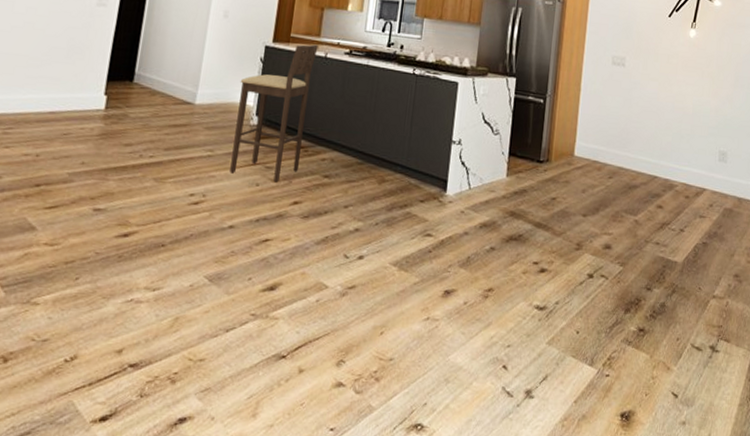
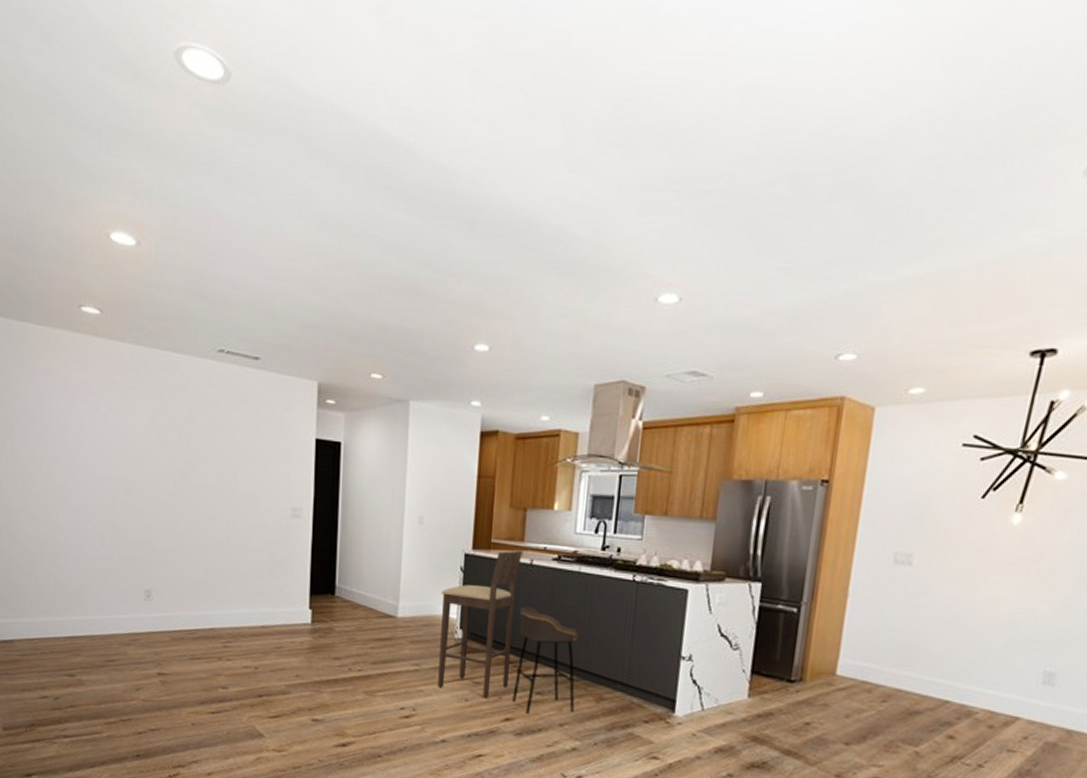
bar stool: none [301,95,365,197] -> present [512,606,579,714]

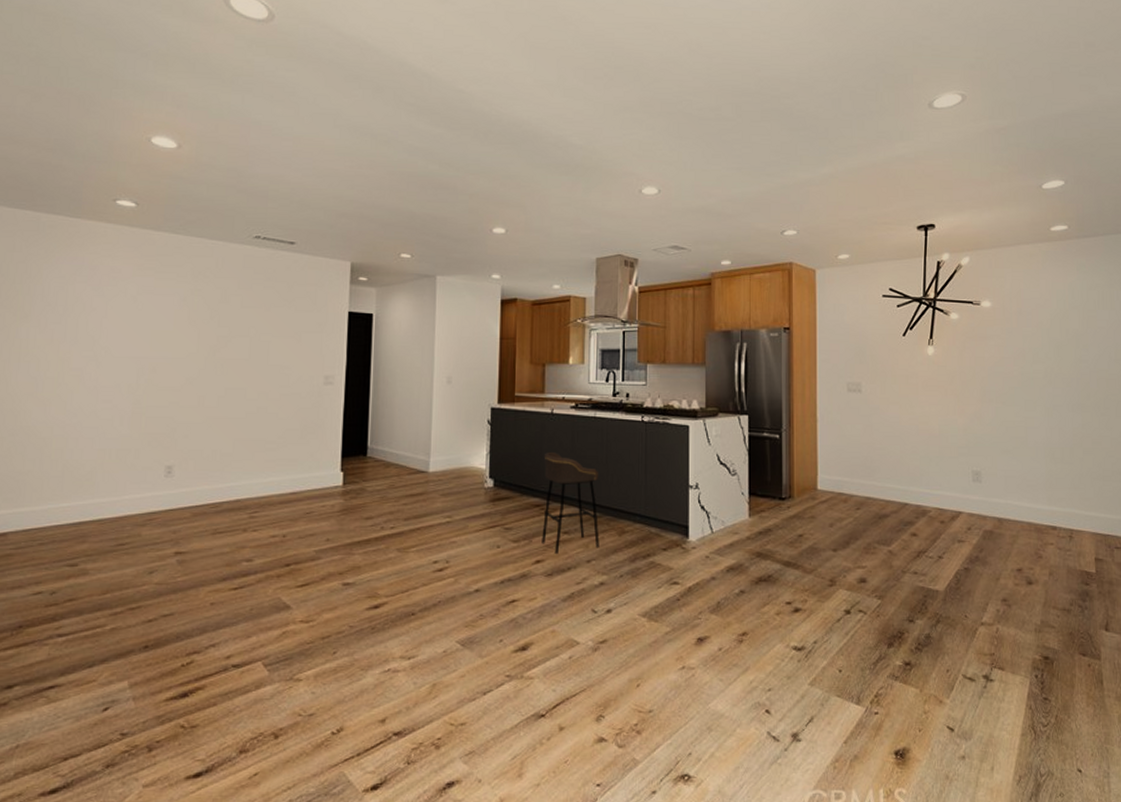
bar stool: present [438,550,523,698] -> none [470,401,544,543]

